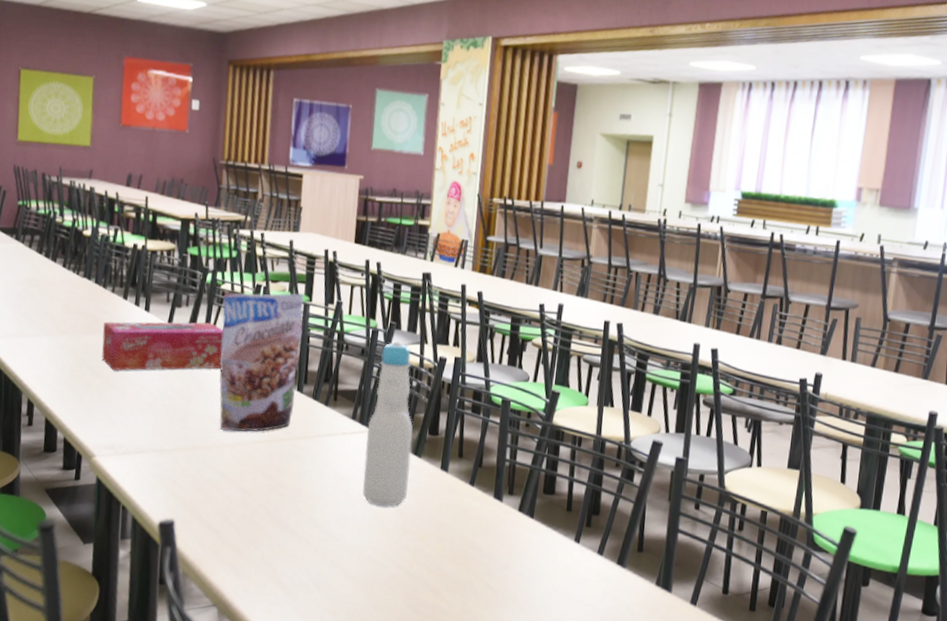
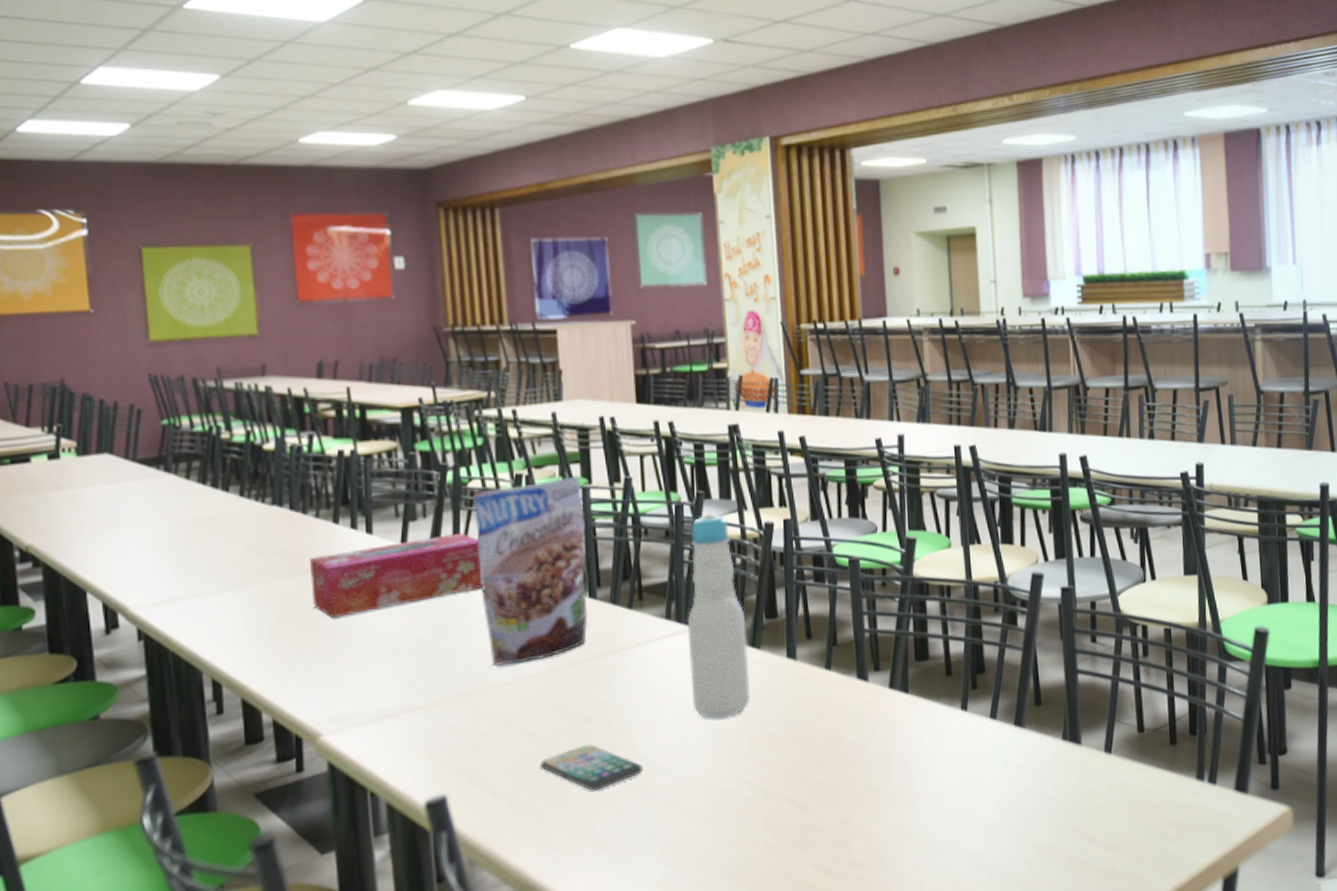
smartphone: none [243,504,318,542] -> present [540,744,643,791]

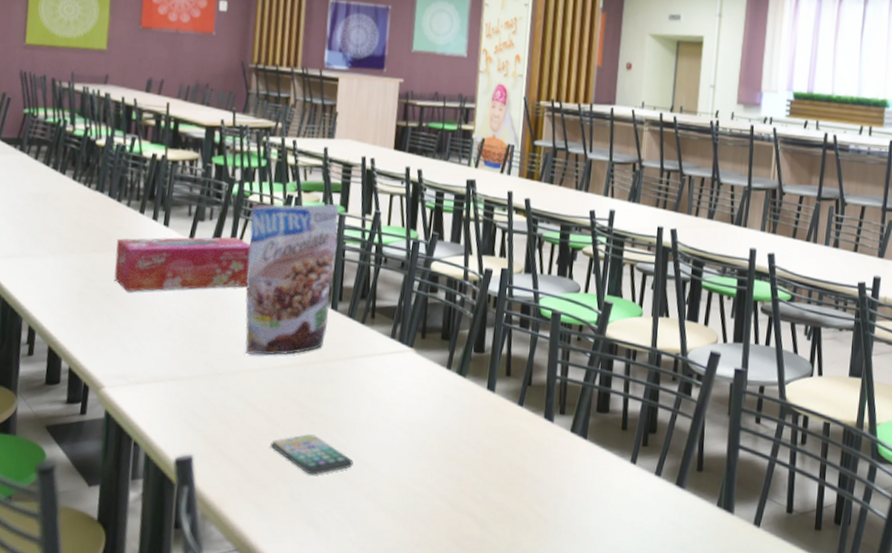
bottle: present [687,514,751,719] -> none [402,253,457,433]

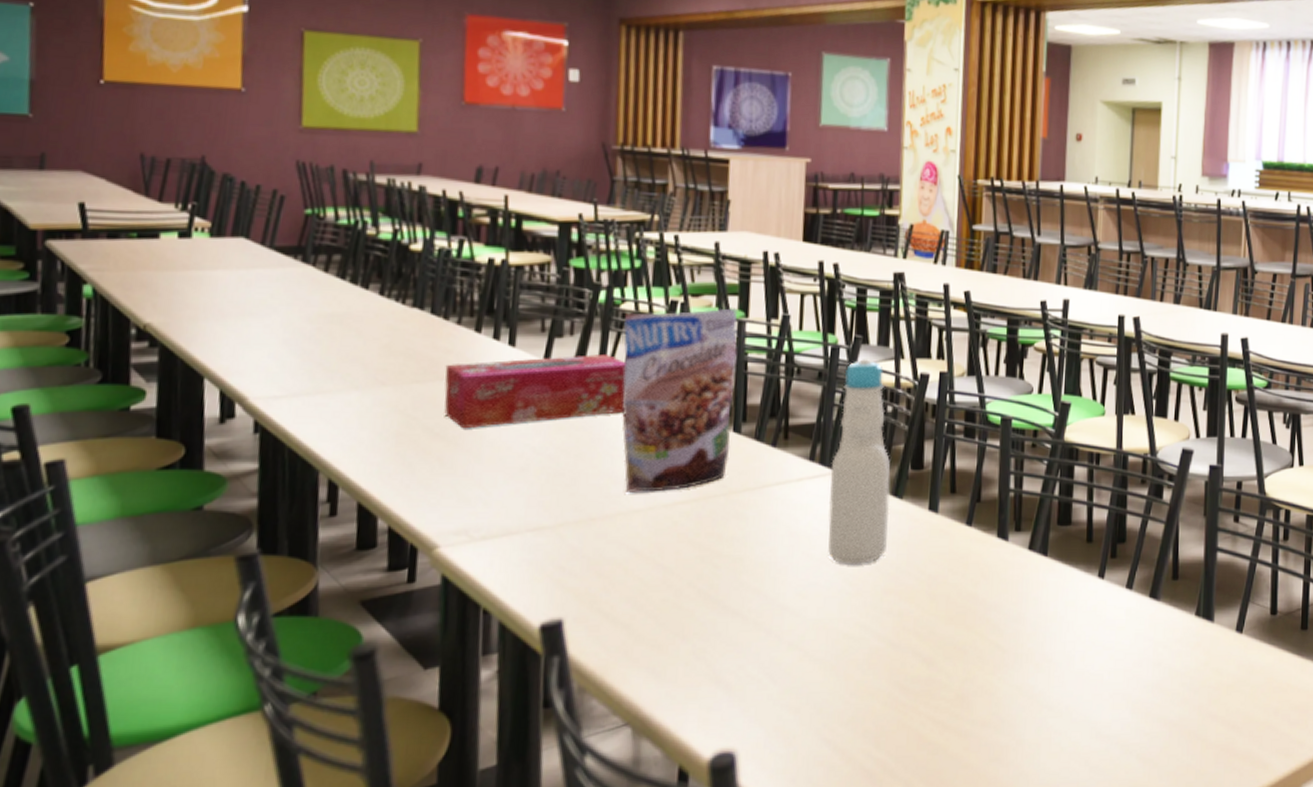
smartphone: present [271,434,353,475] -> none [664,580,770,627]
bottle: none [402,253,457,433] -> present [828,359,891,566]

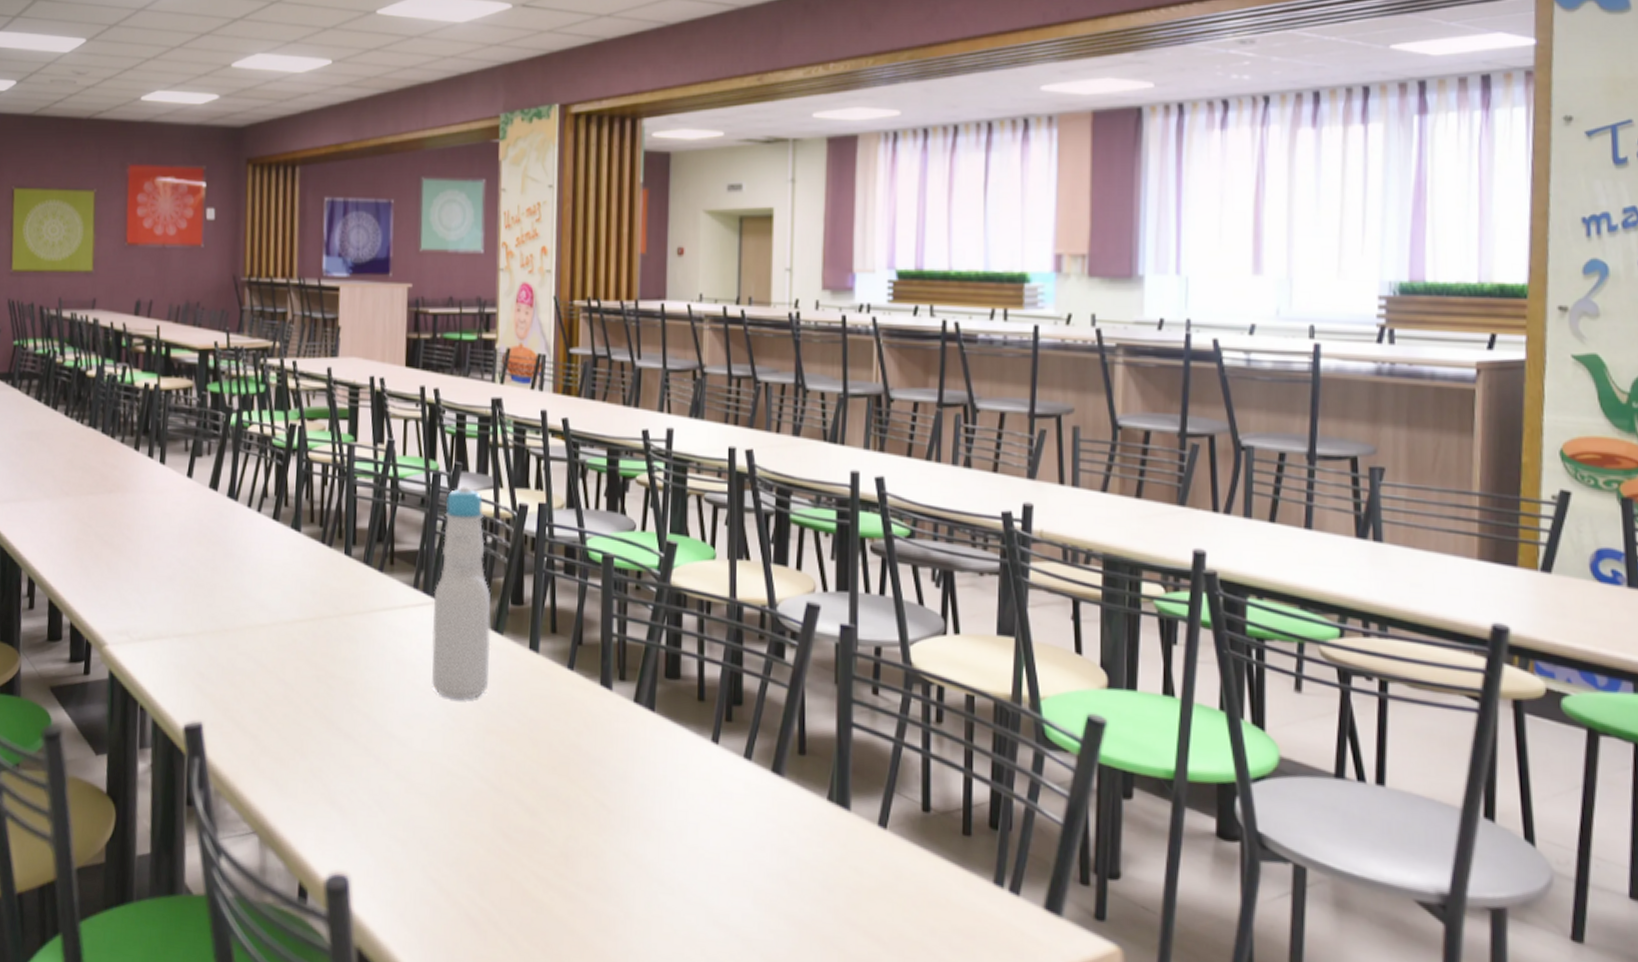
tissue box: present [444,353,626,429] -> none [111,473,253,538]
granola pouch: present [622,308,738,492] -> none [250,432,348,609]

